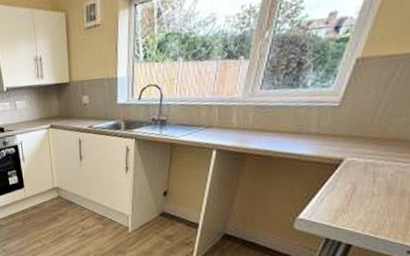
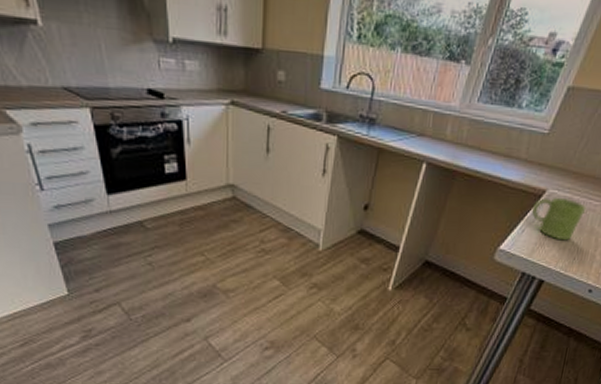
mug: none [329,163,394,205] -> present [531,197,587,241]

